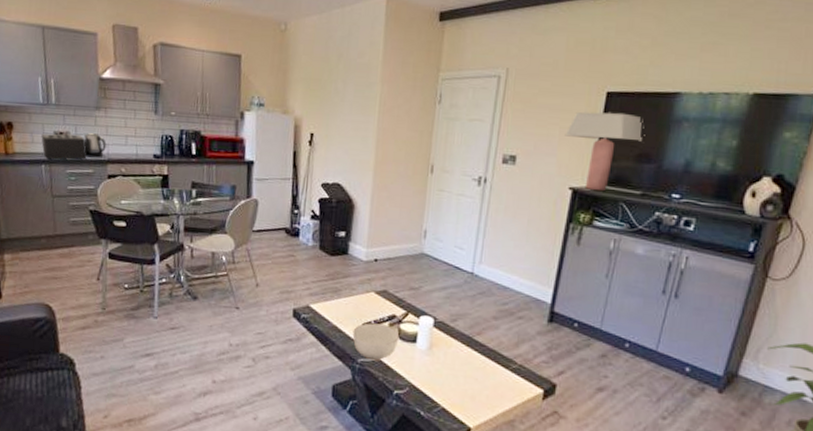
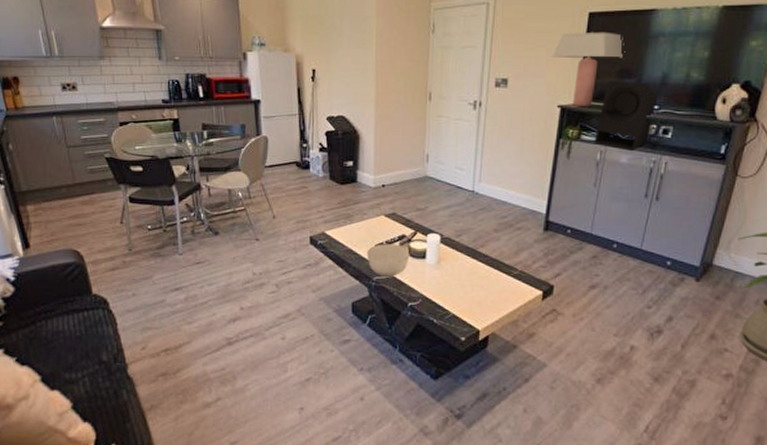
toaster: present [41,133,87,160] -> none [49,85,96,111]
kettle: present [84,133,107,158] -> none [92,83,114,106]
speaker: none [607,164,680,242] -> present [594,80,658,151]

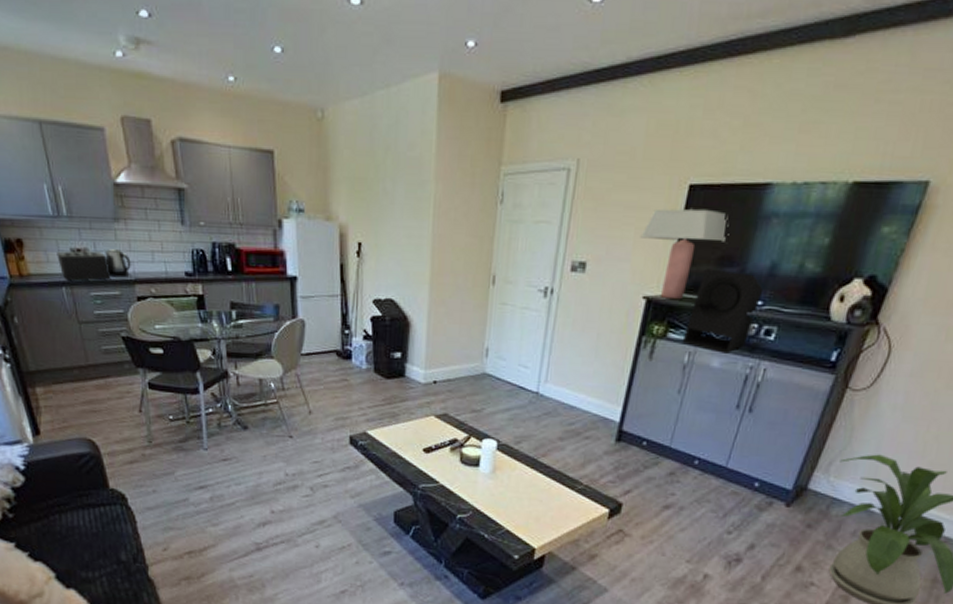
toaster: none [49,85,96,111] -> present [57,250,110,281]
kettle: none [92,83,114,106] -> present [105,249,131,278]
bowl: present [367,244,410,278] -> none [413,447,462,486]

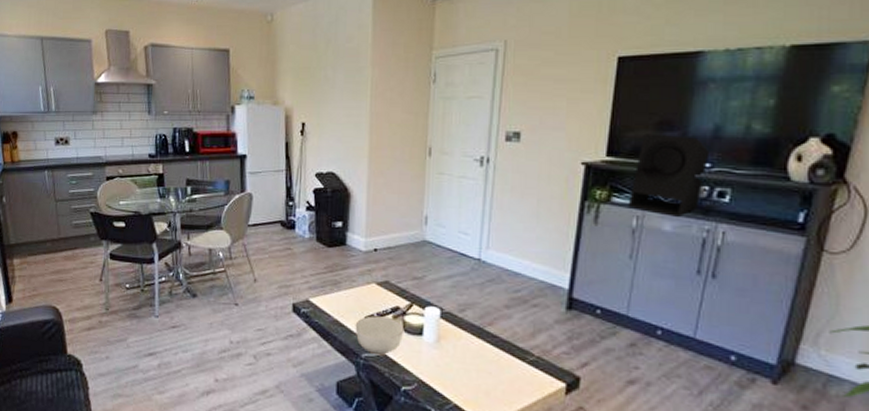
toaster: present [57,250,110,281] -> none [43,139,86,165]
kettle: present [105,249,131,278] -> none [83,137,104,161]
bowl: none [413,447,462,486] -> present [355,315,405,356]
table lamp: present [640,206,729,300] -> none [573,76,665,165]

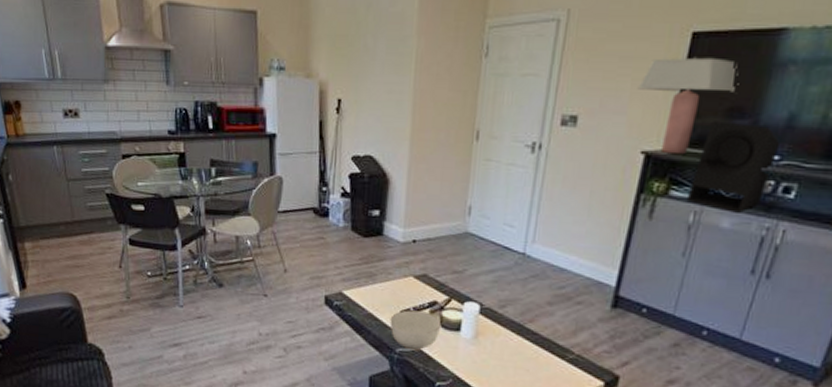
table lamp: none [573,76,665,165] -> present [637,55,739,155]

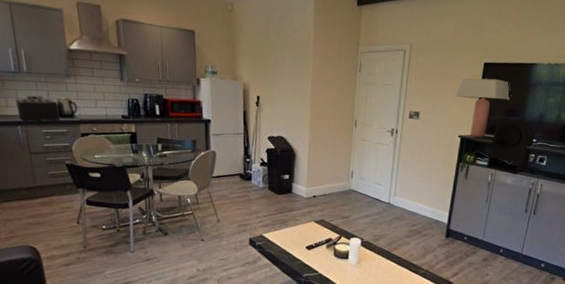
toaster: none [50,111,98,140] -> present [15,98,60,121]
kettle: none [94,109,118,136] -> present [56,97,78,119]
bowl: present [390,310,442,351] -> none [298,246,335,275]

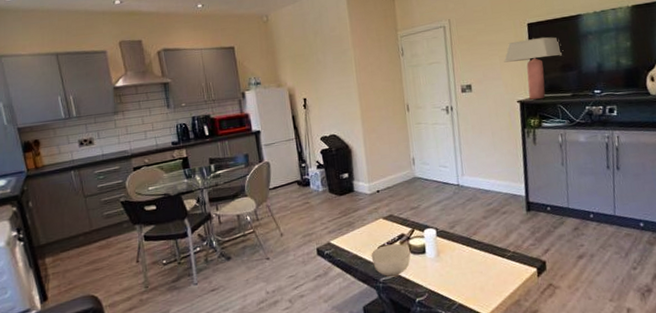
toaster: present [15,98,60,121] -> none [67,138,111,165]
kettle: present [56,97,78,119] -> none [107,134,128,156]
bowl: none [298,246,335,275] -> present [371,244,411,278]
speaker: present [486,117,536,174] -> none [553,73,599,131]

